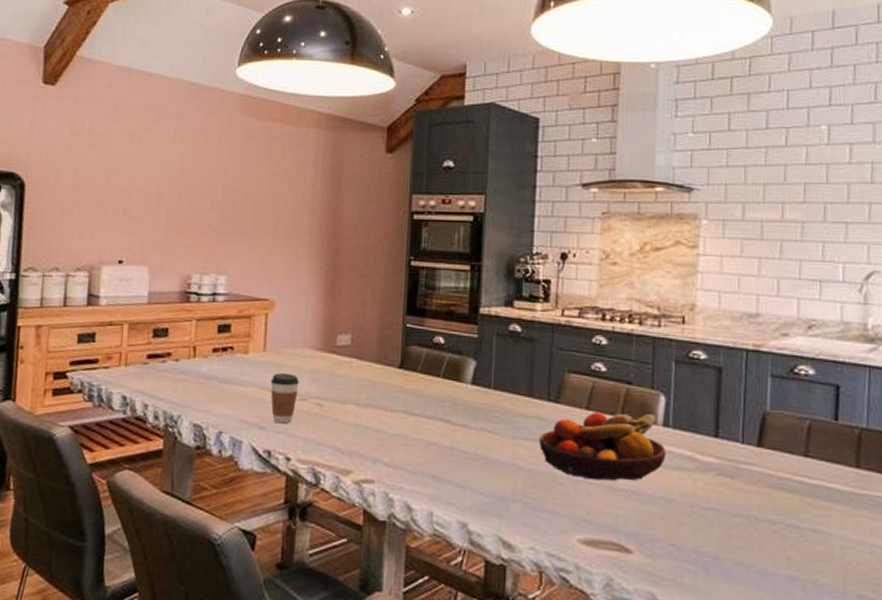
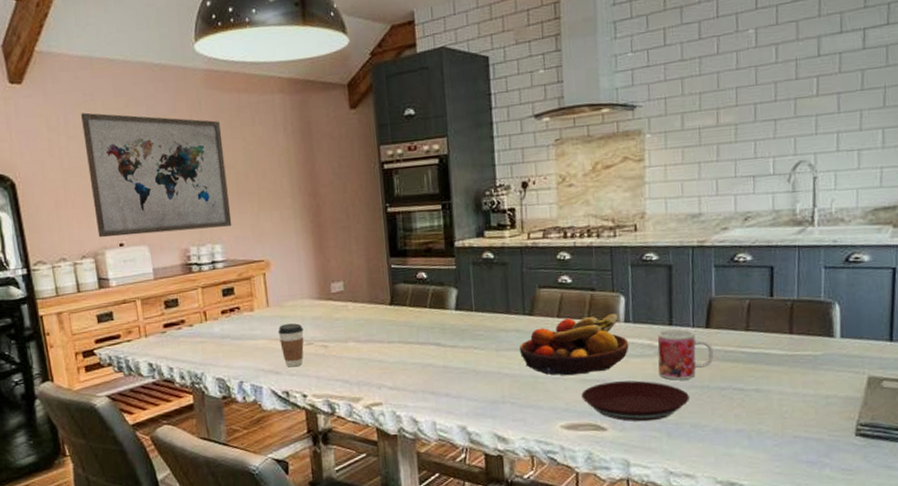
wall art: none [98,121,248,257] -> present [81,112,232,238]
plate: none [606,494,733,550] -> present [581,380,689,422]
mug: none [699,441,765,505] -> present [657,328,714,380]

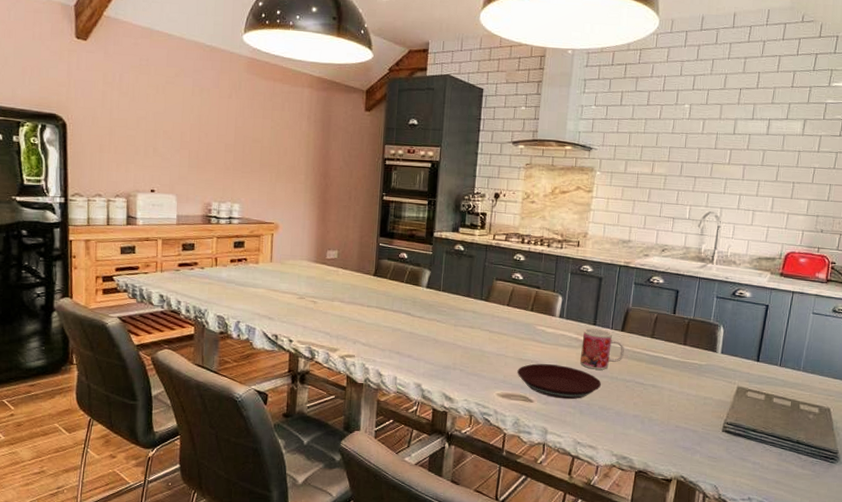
wall art: present [81,112,232,238] -> none [133,74,255,190]
coffee cup: present [278,323,304,367] -> none [276,279,298,316]
fruit bowl: present [519,314,629,376] -> none [473,307,561,355]

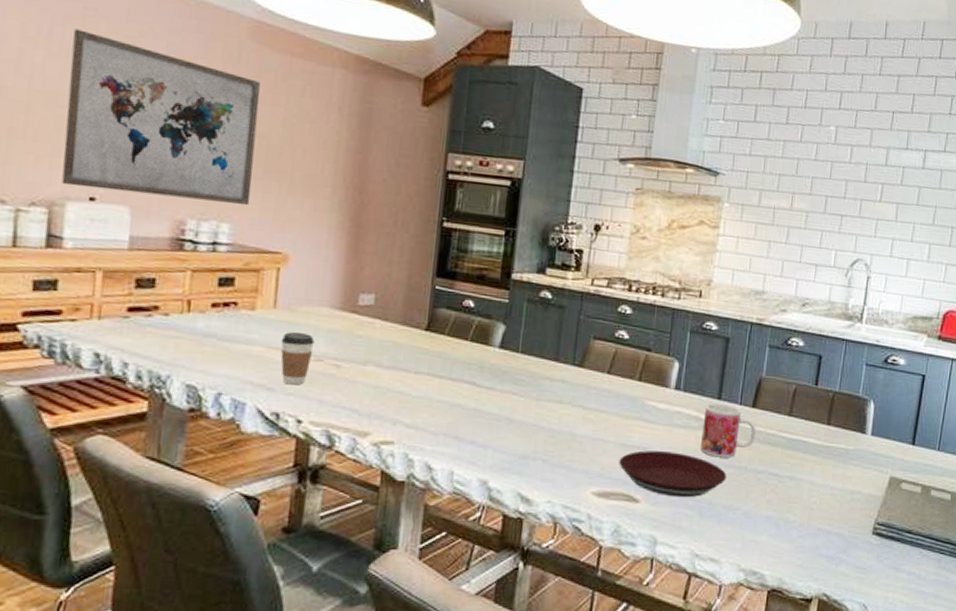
wall art: none [133,74,255,190] -> present [61,29,260,205]
coffee cup: none [276,279,298,316] -> present [280,332,315,385]

